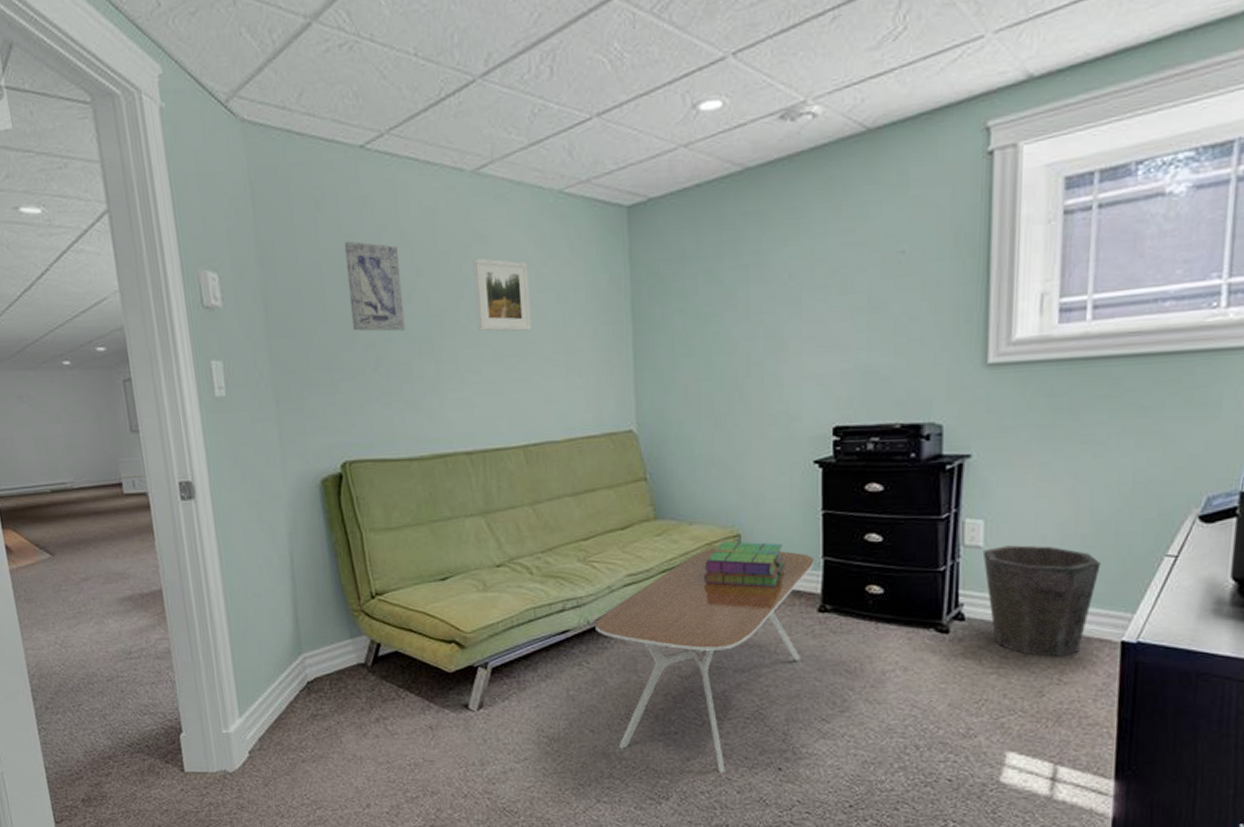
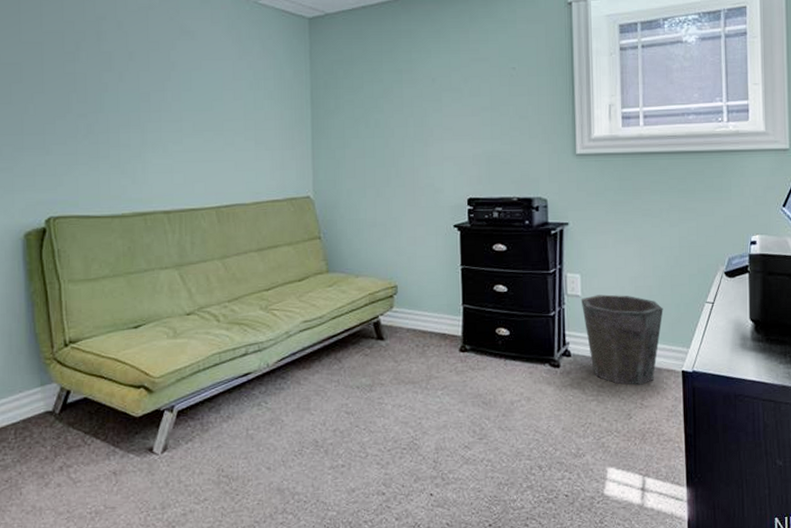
wall art: present [344,241,406,332] -> none [65,26,116,104]
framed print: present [472,257,531,332] -> none [179,48,227,111]
coffee table: present [595,548,814,773] -> none [274,297,455,502]
stack of books: present [703,541,785,588] -> none [367,291,433,331]

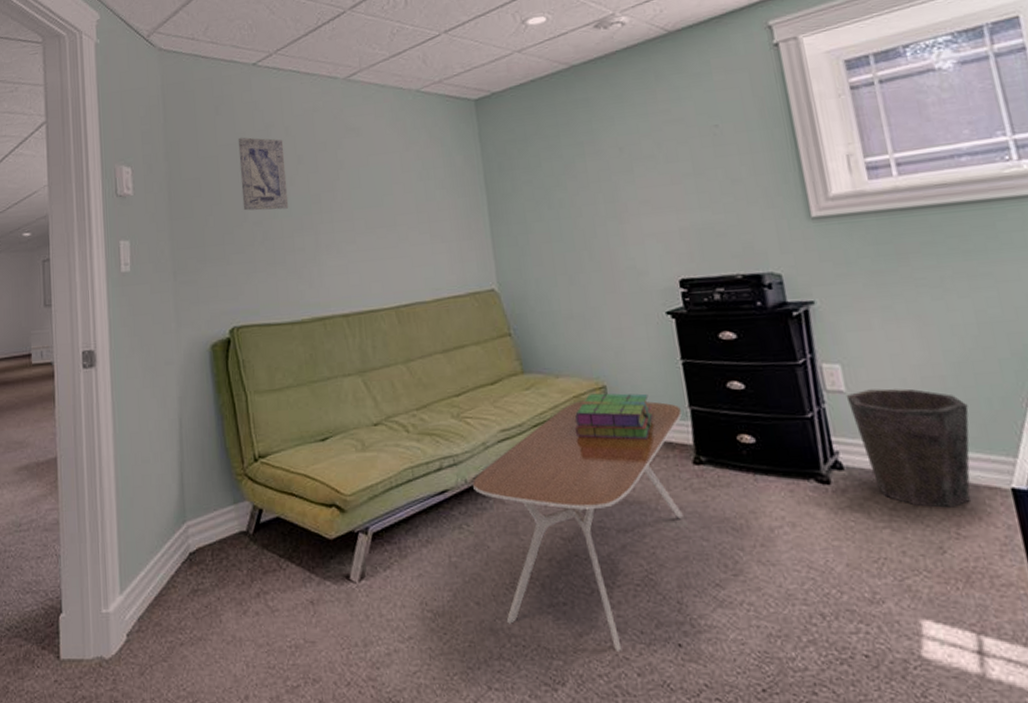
wall art: none [65,26,116,104] -> present [238,137,289,211]
coffee table: none [274,297,455,502] -> present [473,400,683,651]
stack of books: none [367,291,433,331] -> present [574,393,653,440]

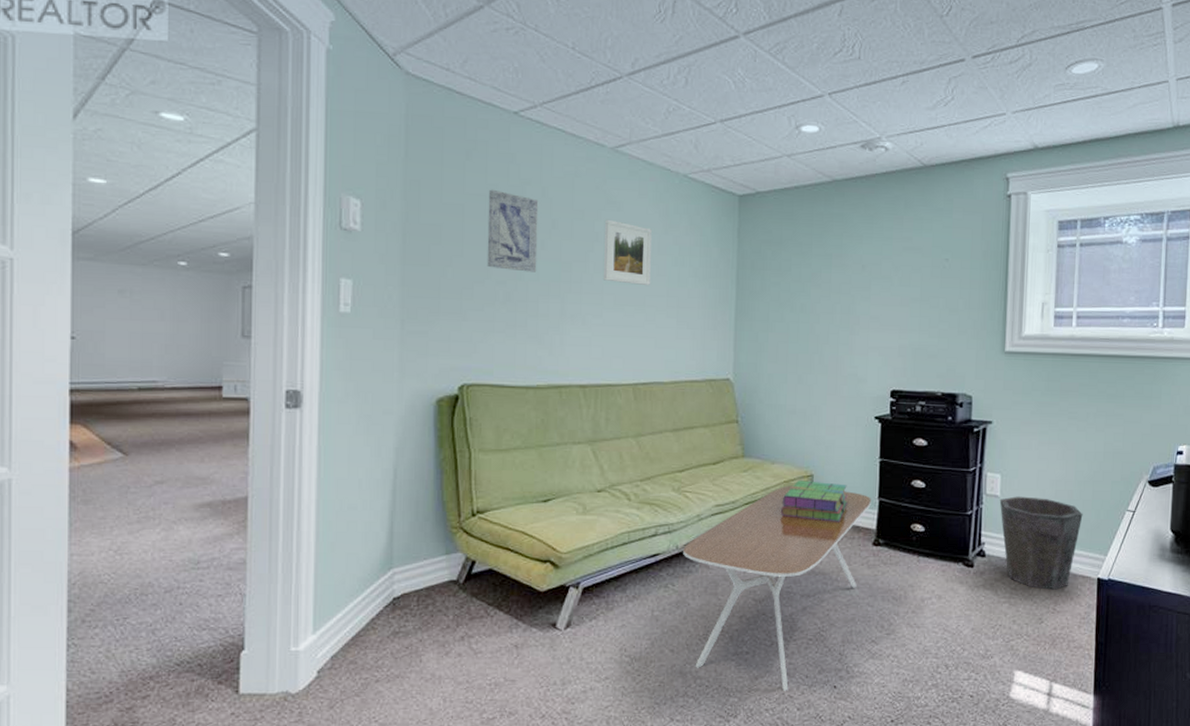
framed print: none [346,146,398,207] -> present [602,219,652,286]

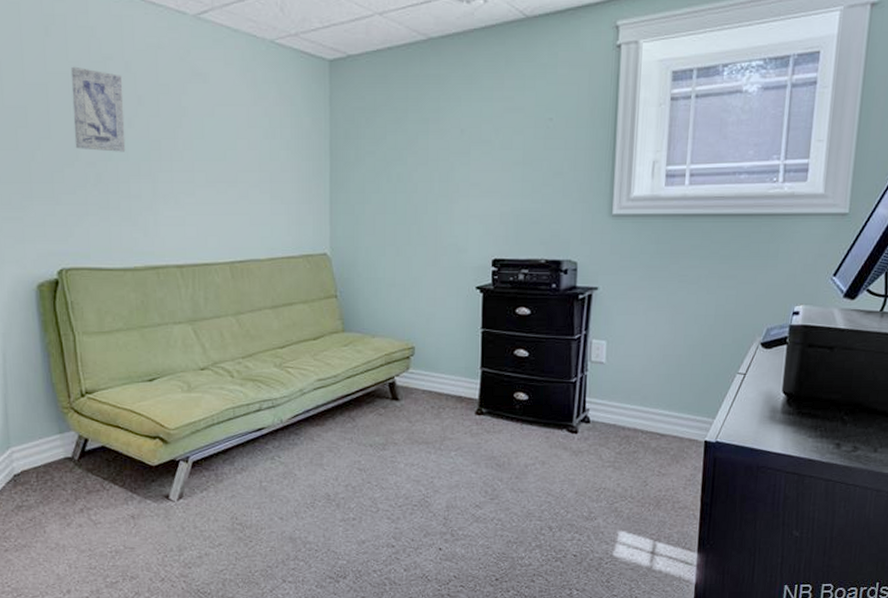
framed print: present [602,219,652,286] -> none [191,92,241,162]
coffee table: present [683,485,871,691] -> none [288,358,474,554]
stack of books: present [780,480,848,522] -> none [382,353,450,393]
waste bin: present [999,496,1083,590] -> none [604,362,691,453]

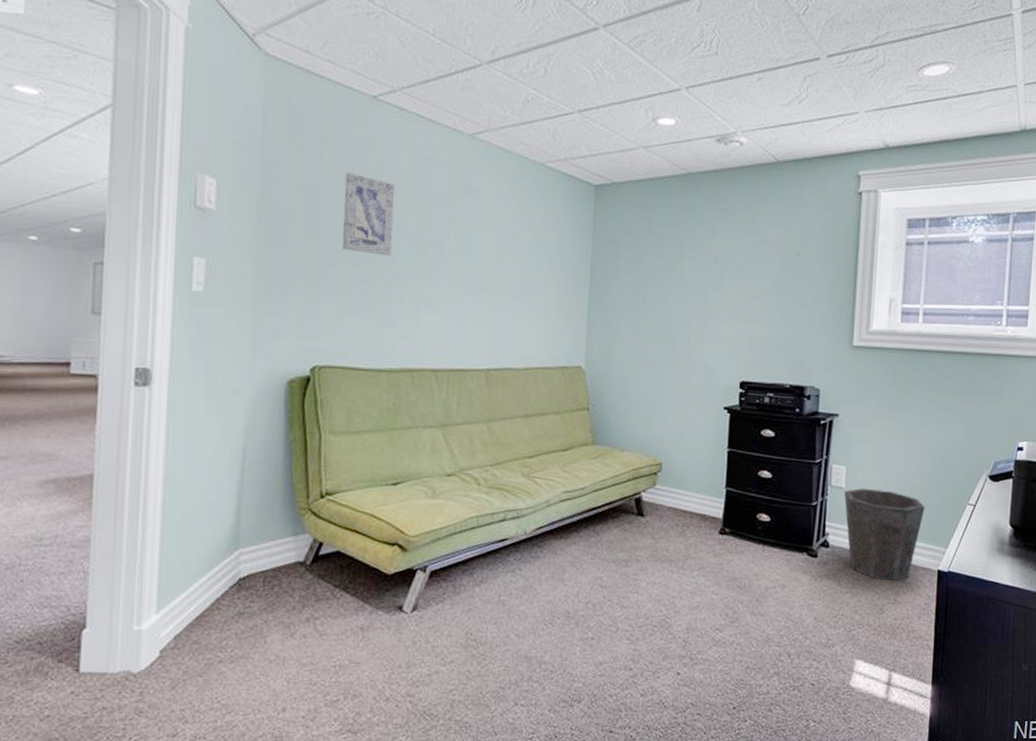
waste bin: none [604,362,691,453] -> present [844,488,925,581]

